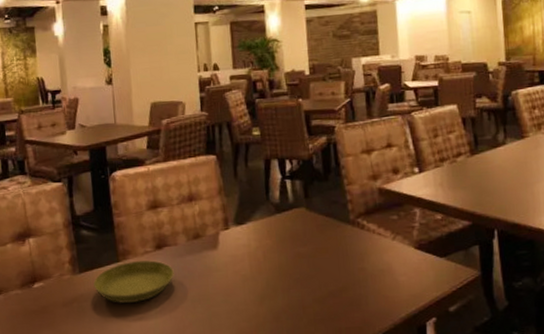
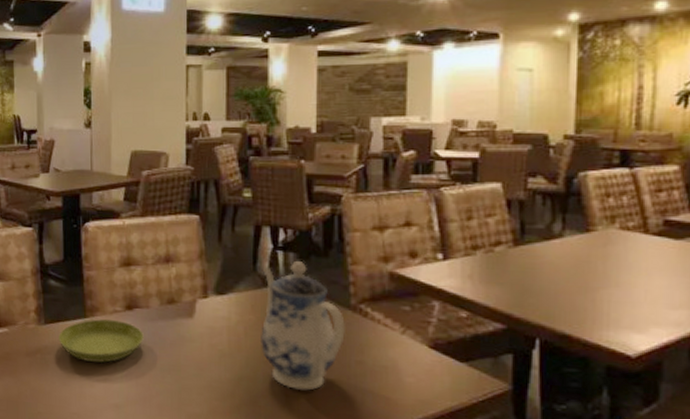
teapot: none [275,186,348,302] -> present [259,260,345,391]

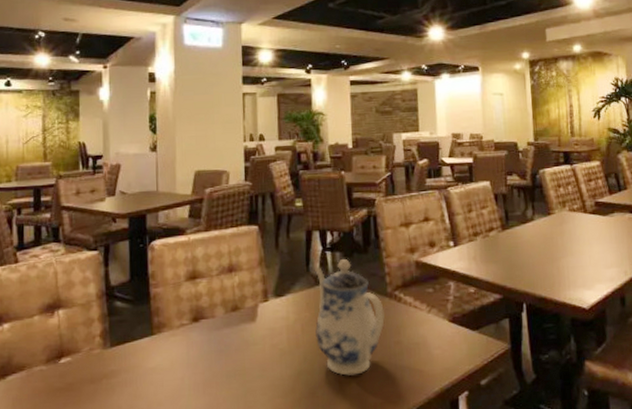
saucer: present [58,319,144,363] -> none [125,333,210,379]

